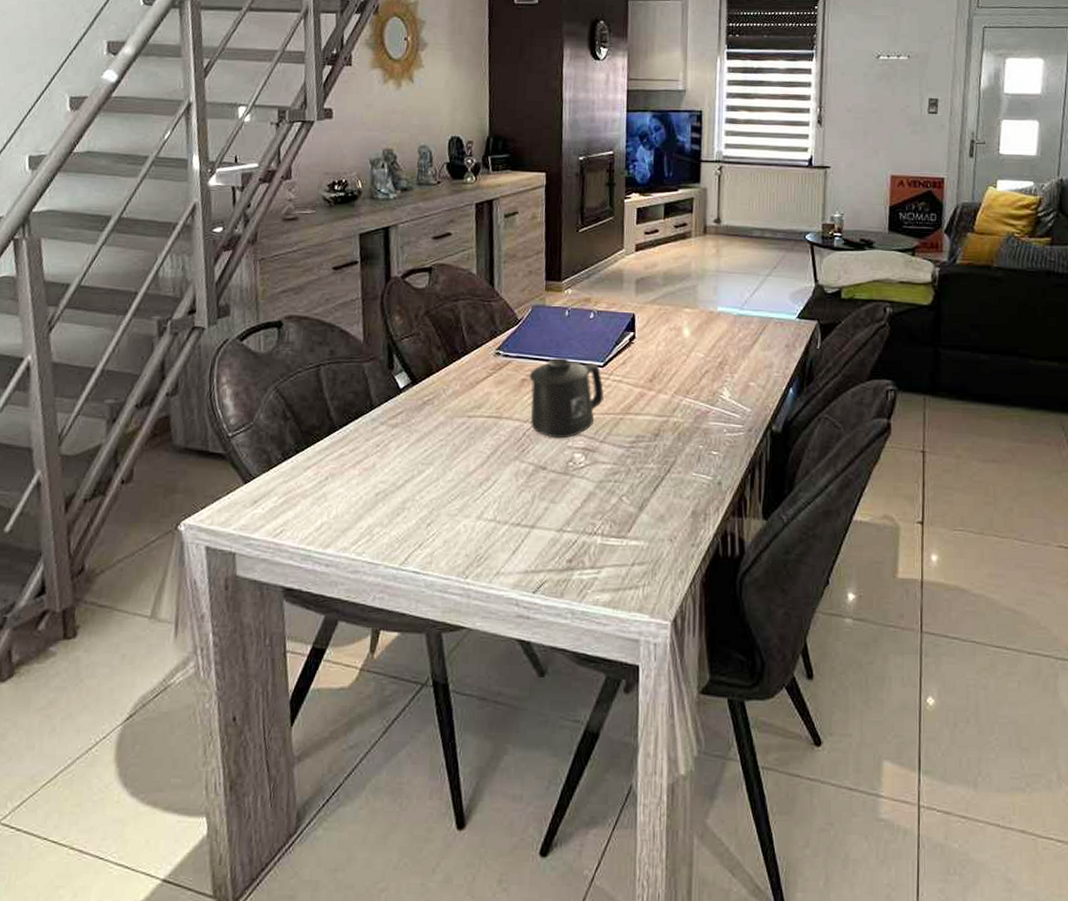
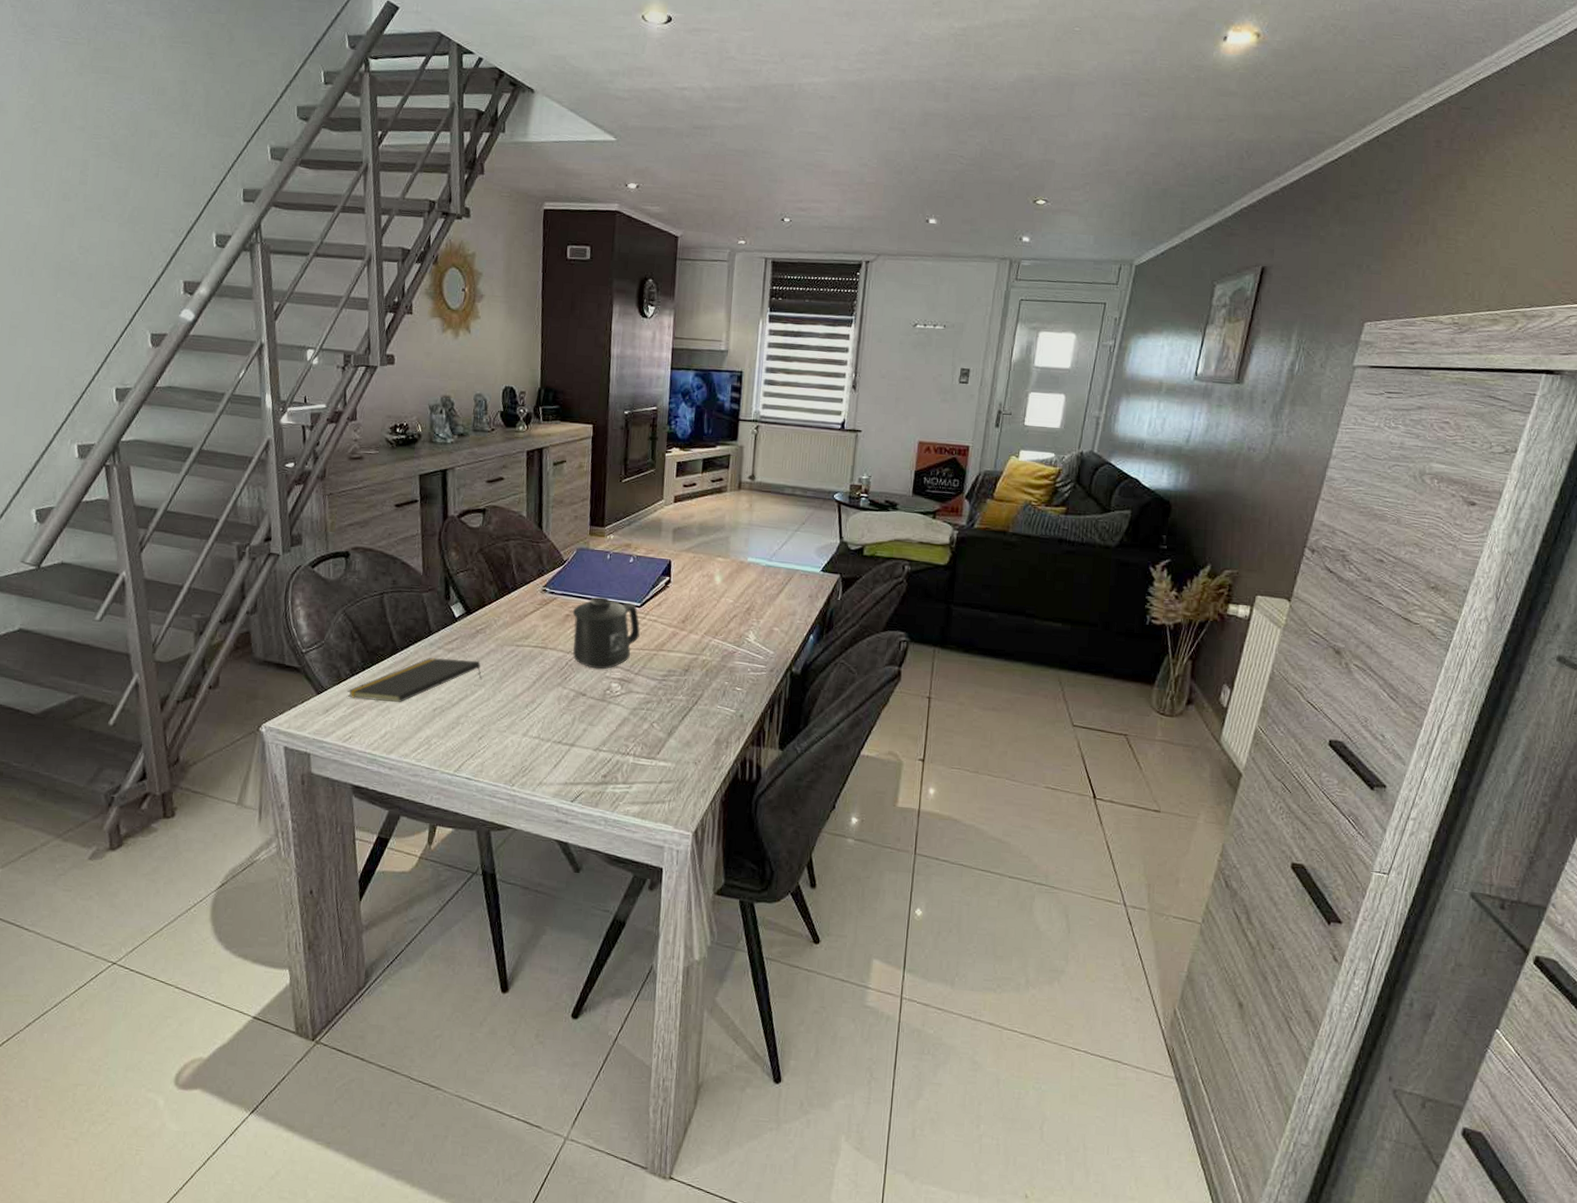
notepad: none [279,435,430,489] -> present [348,658,482,703]

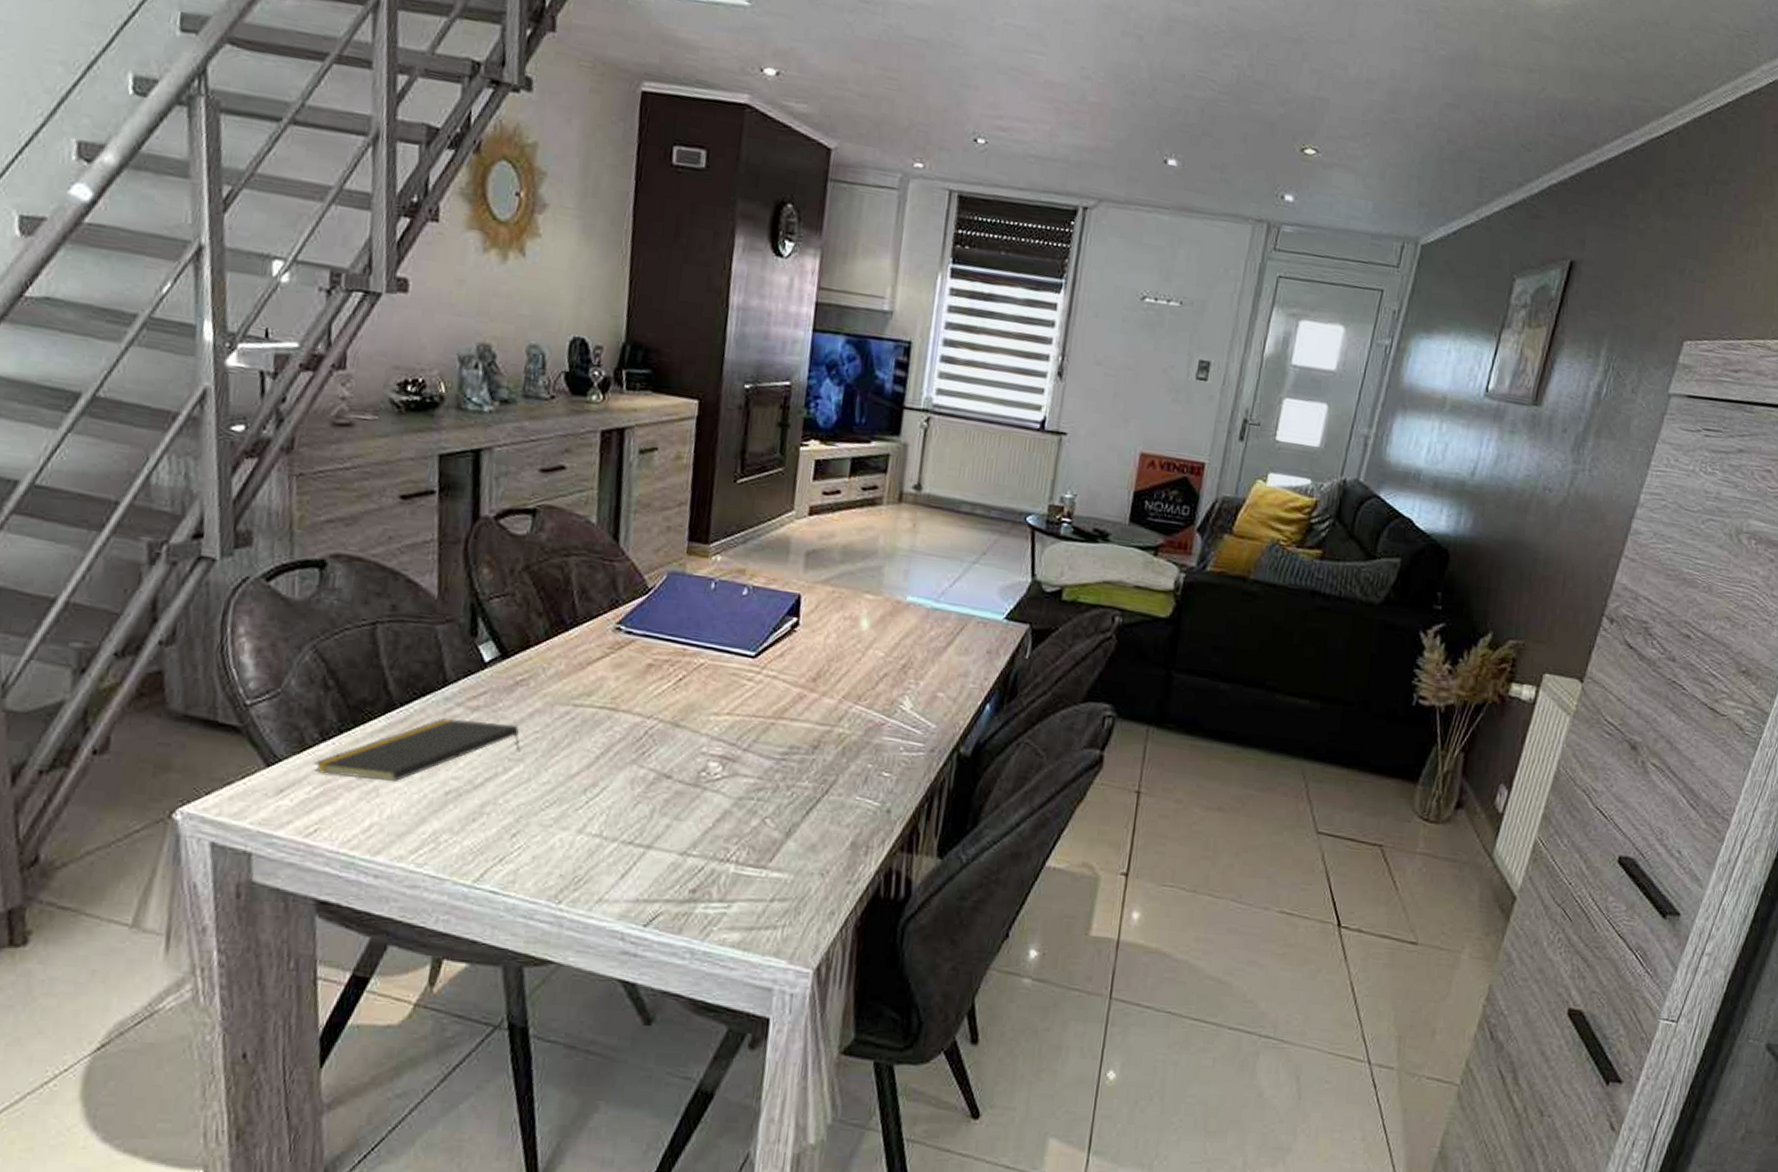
mug: present [572,596,641,670] -> none [655,640,754,743]

